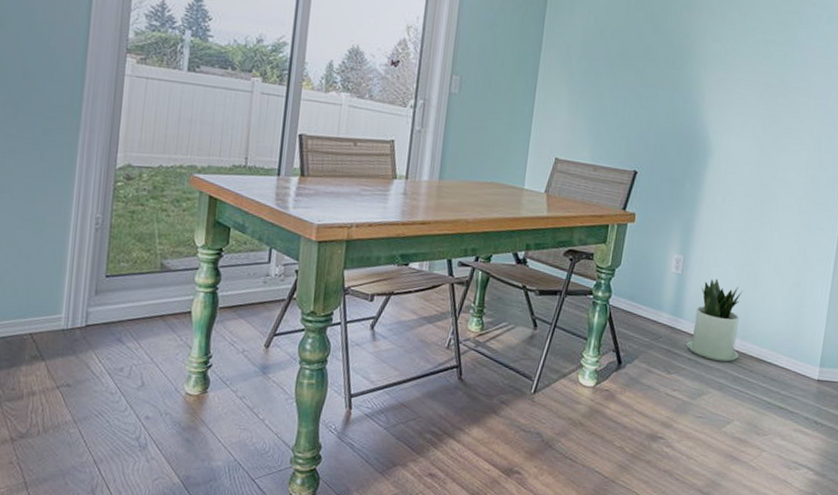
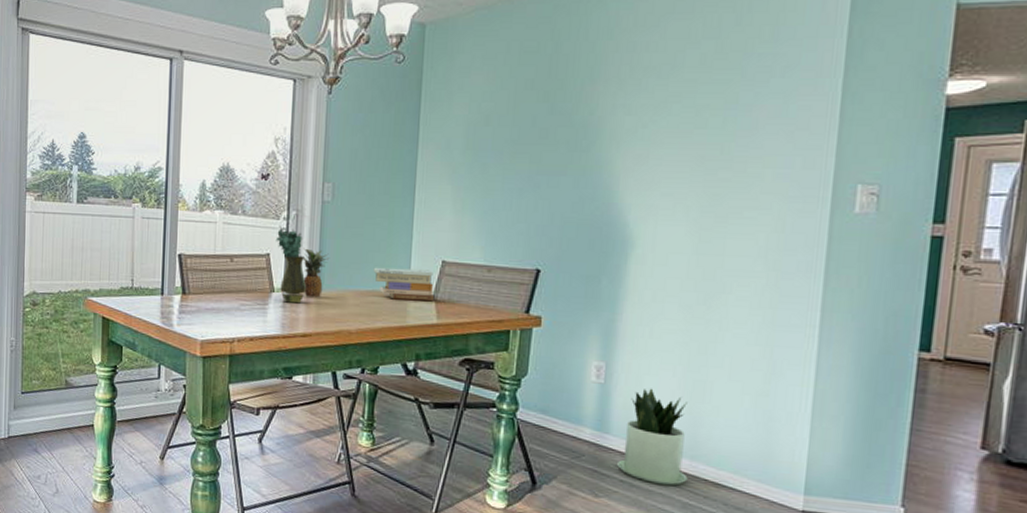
vase: none [401,113,429,192] -> present [275,226,307,304]
fruit: none [426,137,453,187] -> present [303,248,330,298]
books: none [493,160,547,196] -> present [373,267,435,302]

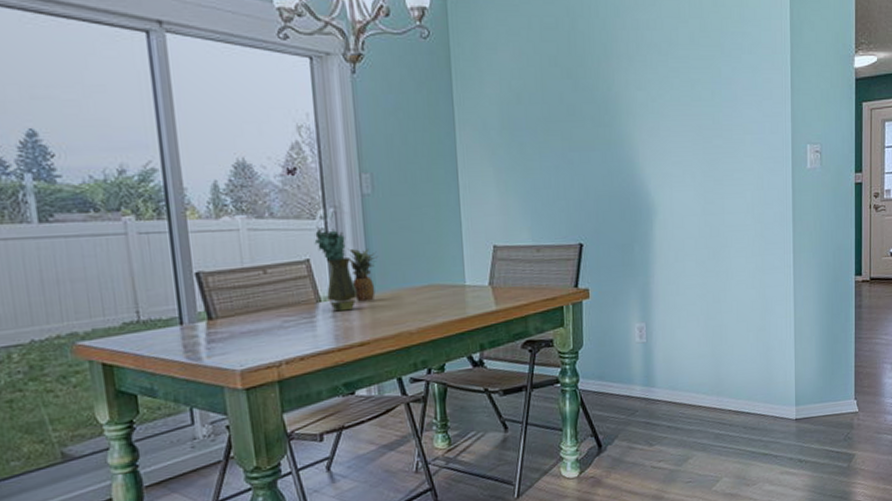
books: present [373,267,435,302] -> none [426,256,491,292]
planter: present [617,388,688,486] -> none [664,339,717,423]

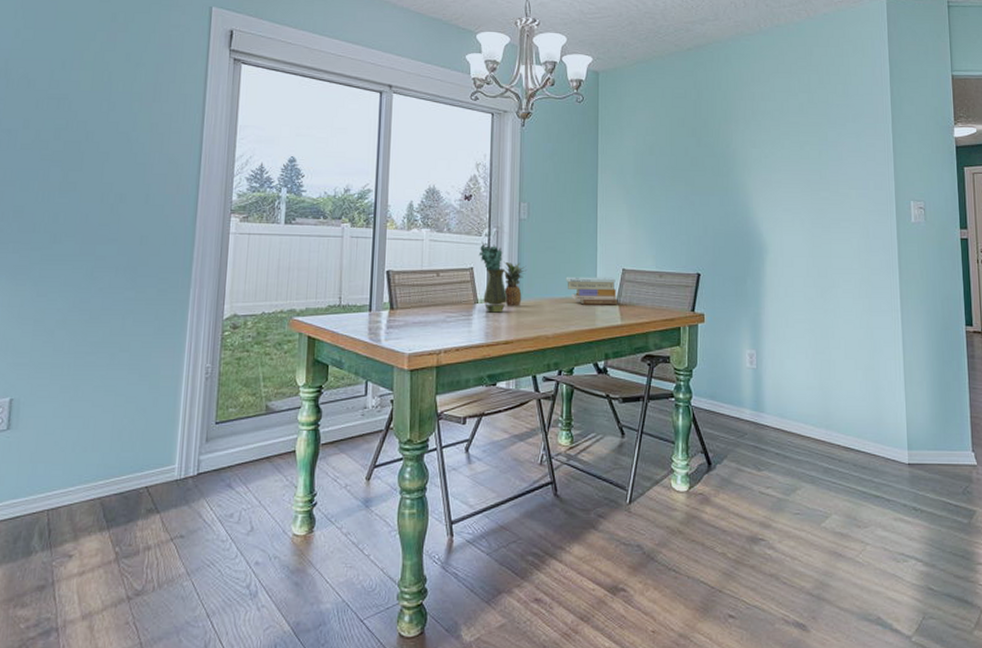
books: none [426,256,491,292] -> present [565,276,618,305]

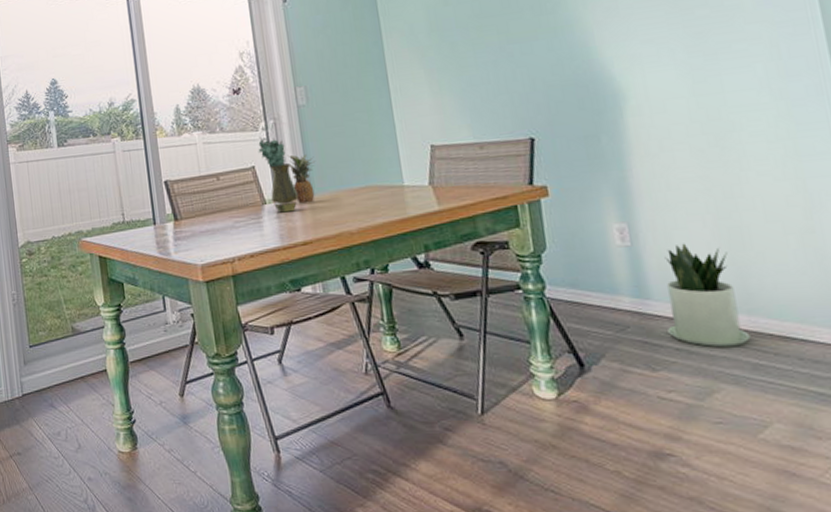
books: present [565,276,618,305] -> none [362,156,432,193]
planter: none [773,370,826,453] -> present [665,243,751,347]

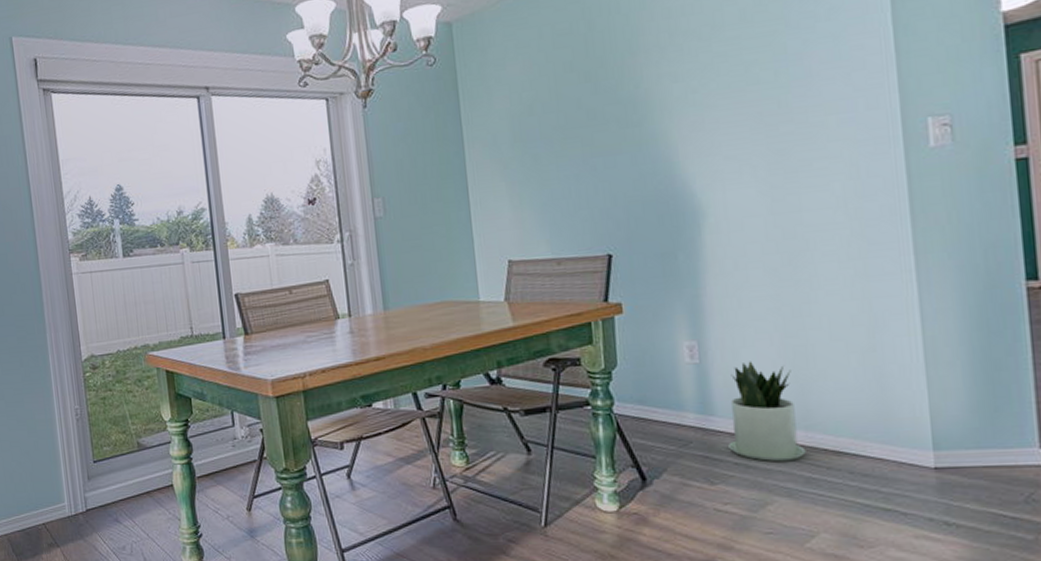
vase: present [258,137,299,213] -> none [332,249,373,328]
fruit: present [287,154,316,204] -> none [362,268,392,319]

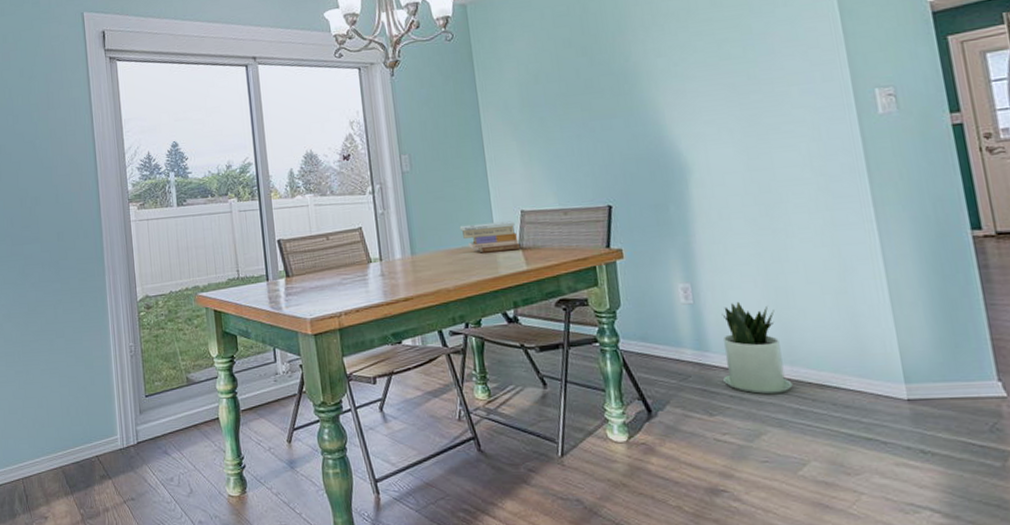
books: none [438,272,507,308] -> present [459,221,521,253]

